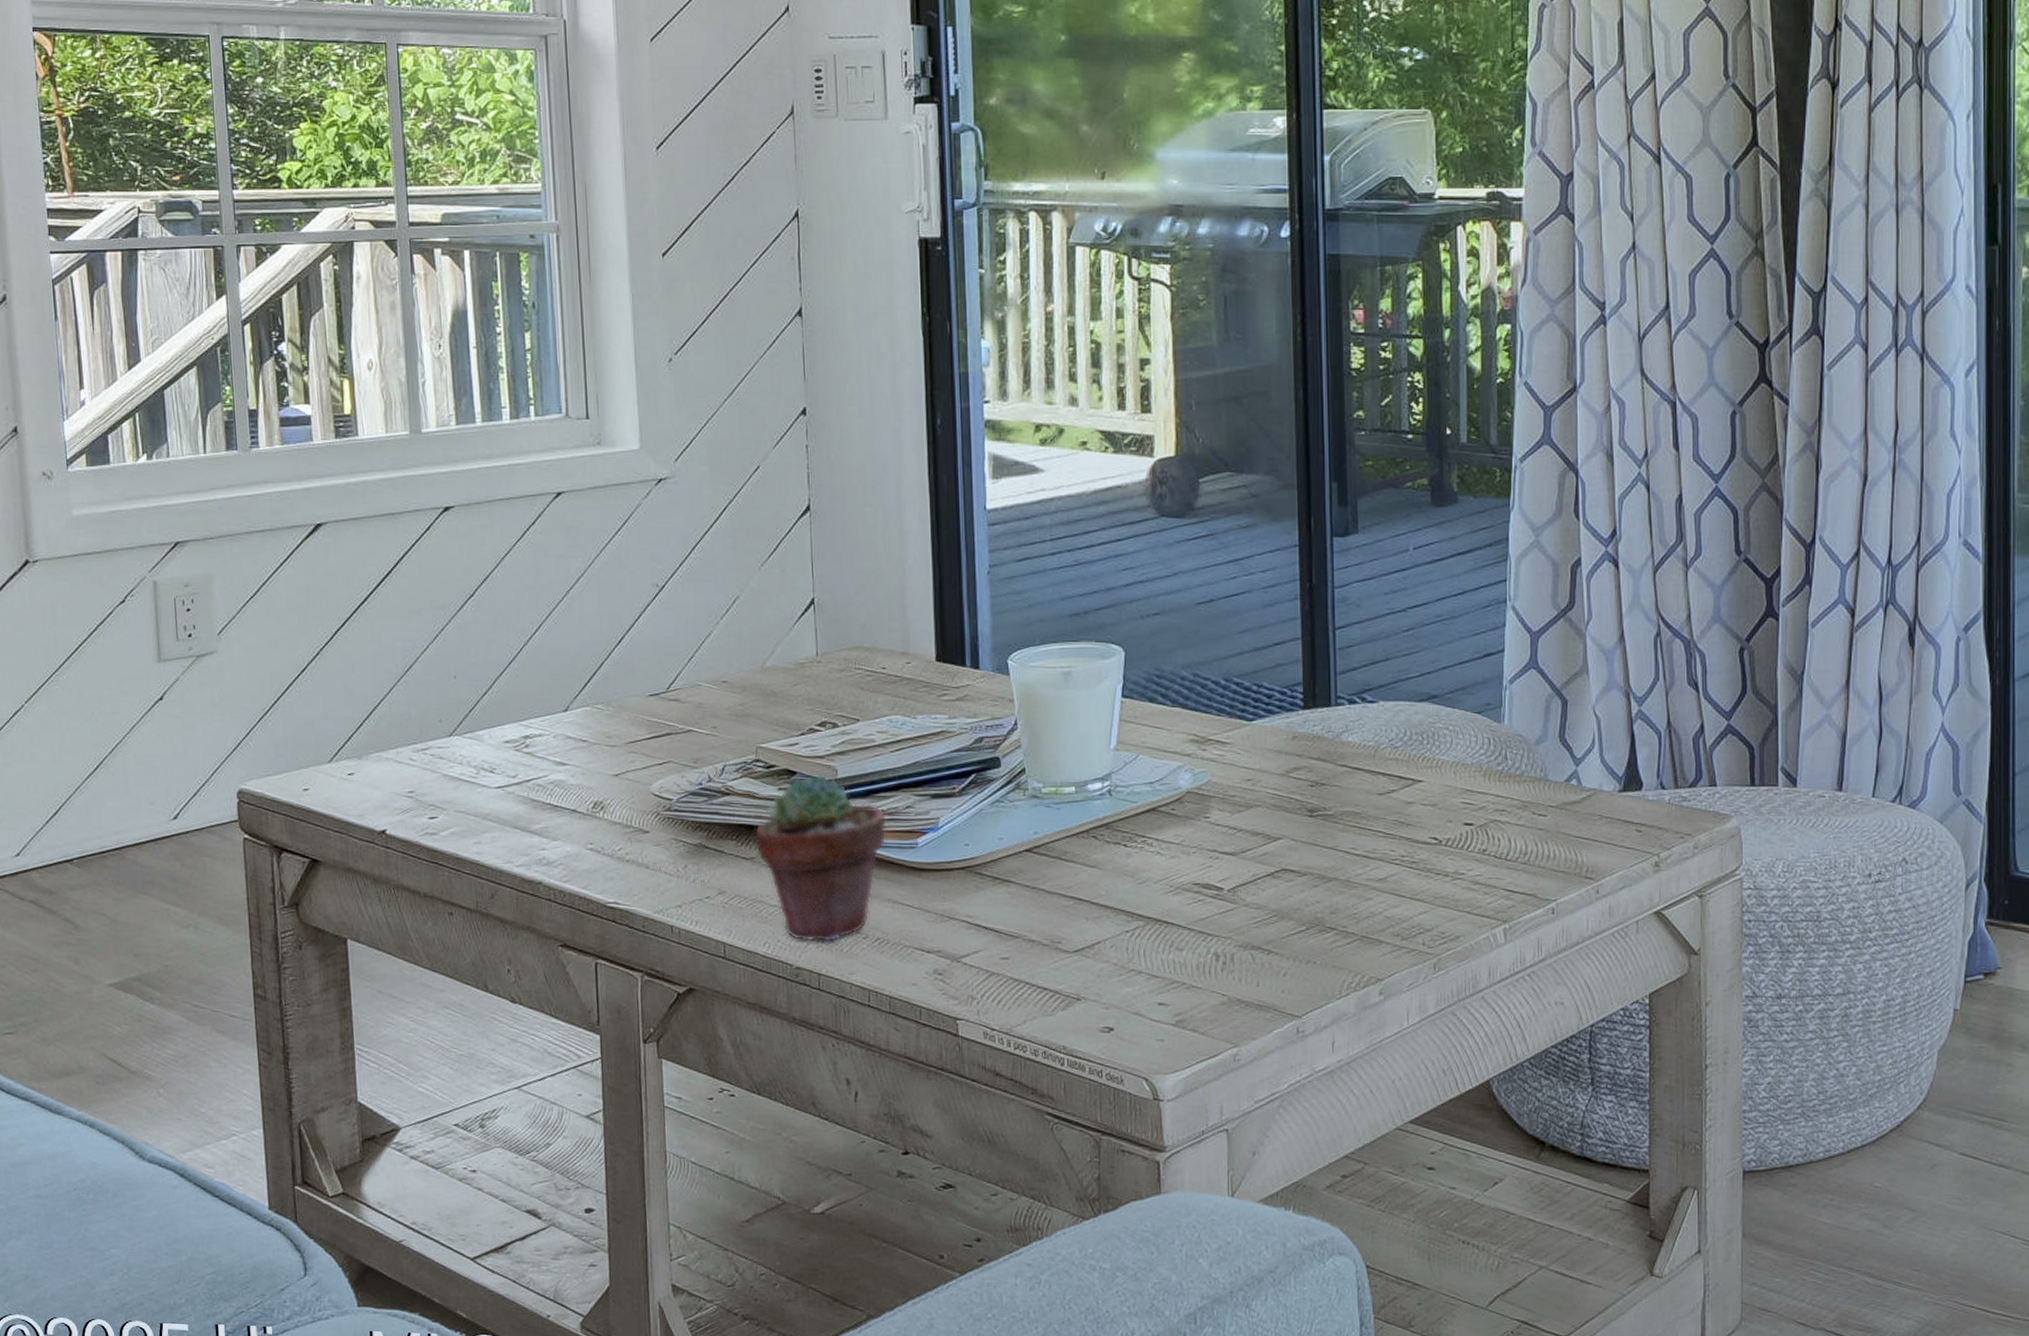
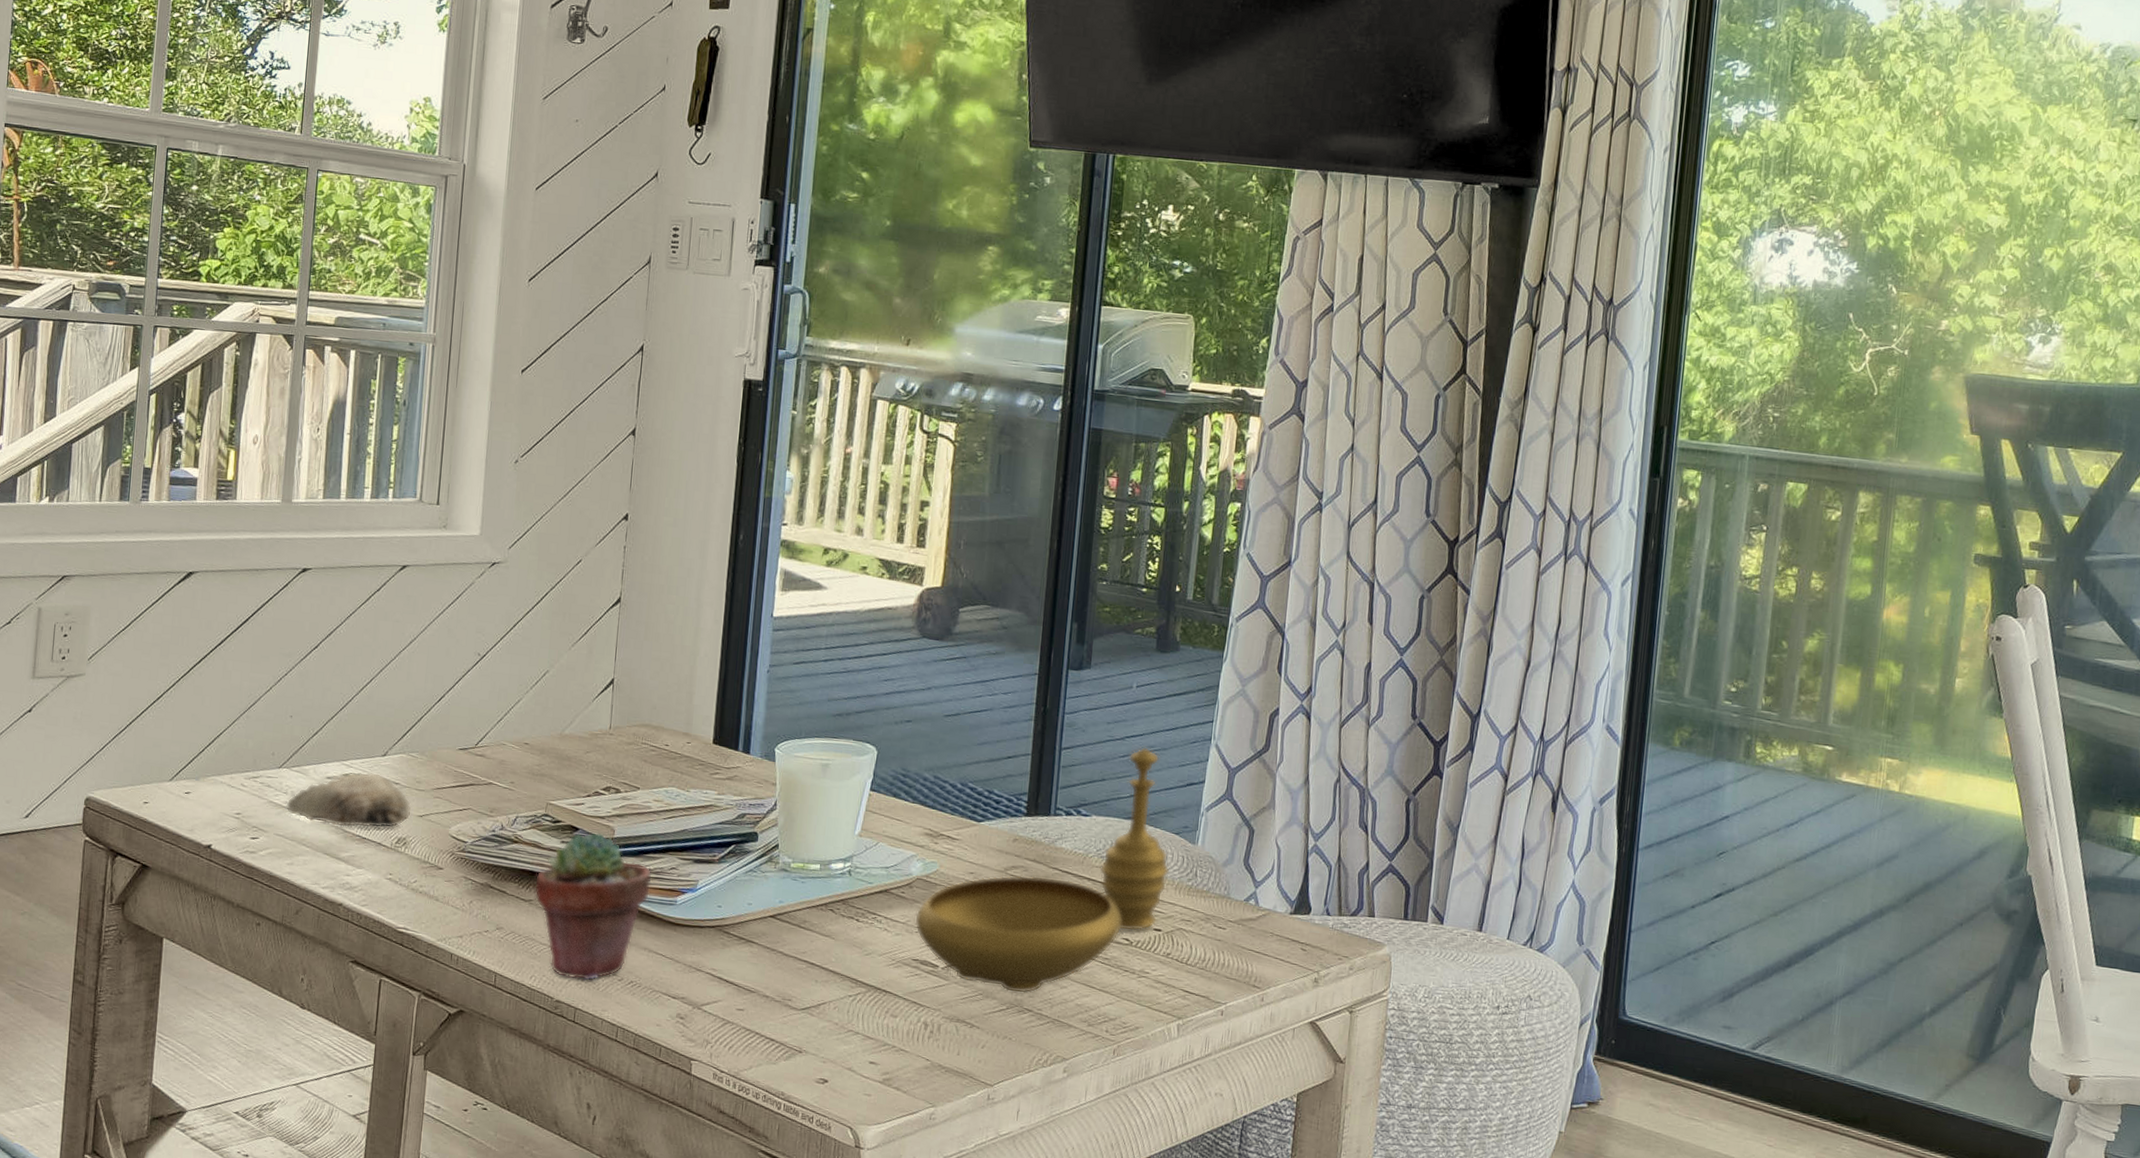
seashell: none [463,730,605,796] -> present [286,772,412,829]
decorative bowl: none [1190,617,1475,911] -> present [915,747,1170,994]

